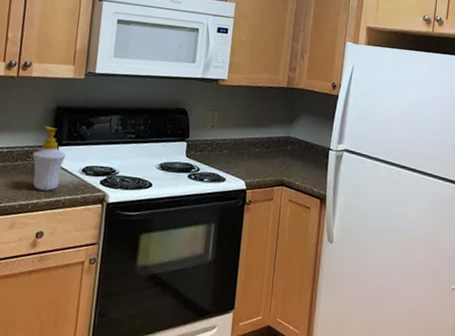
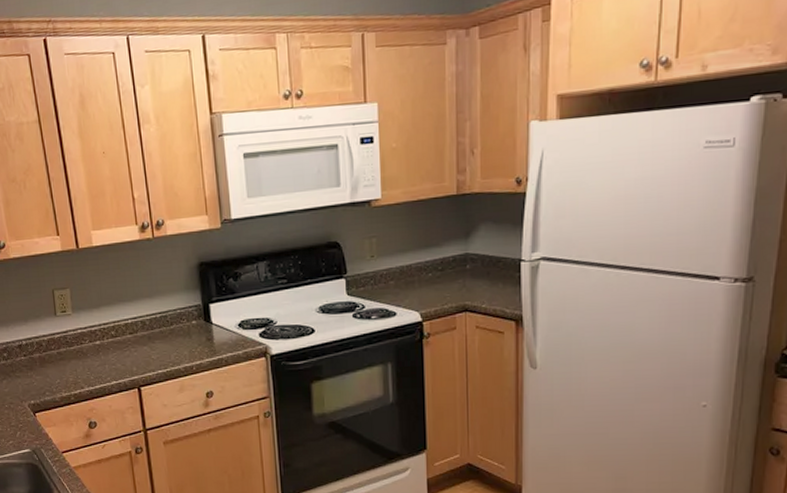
soap bottle: present [32,126,66,191] -> none [185,285,219,351]

